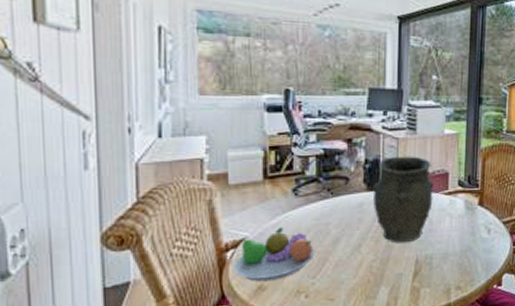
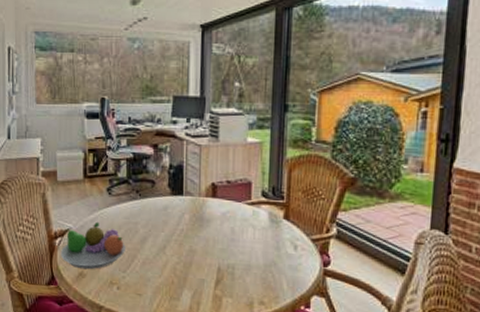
vase: present [372,156,434,243] -> none [176,162,236,250]

